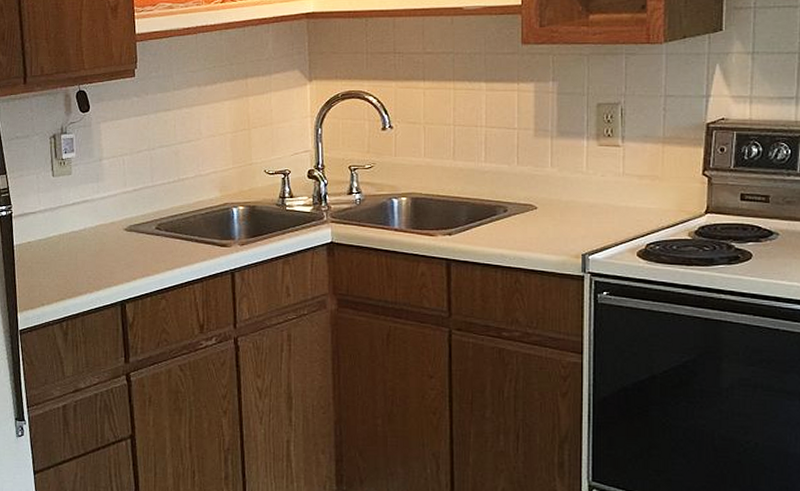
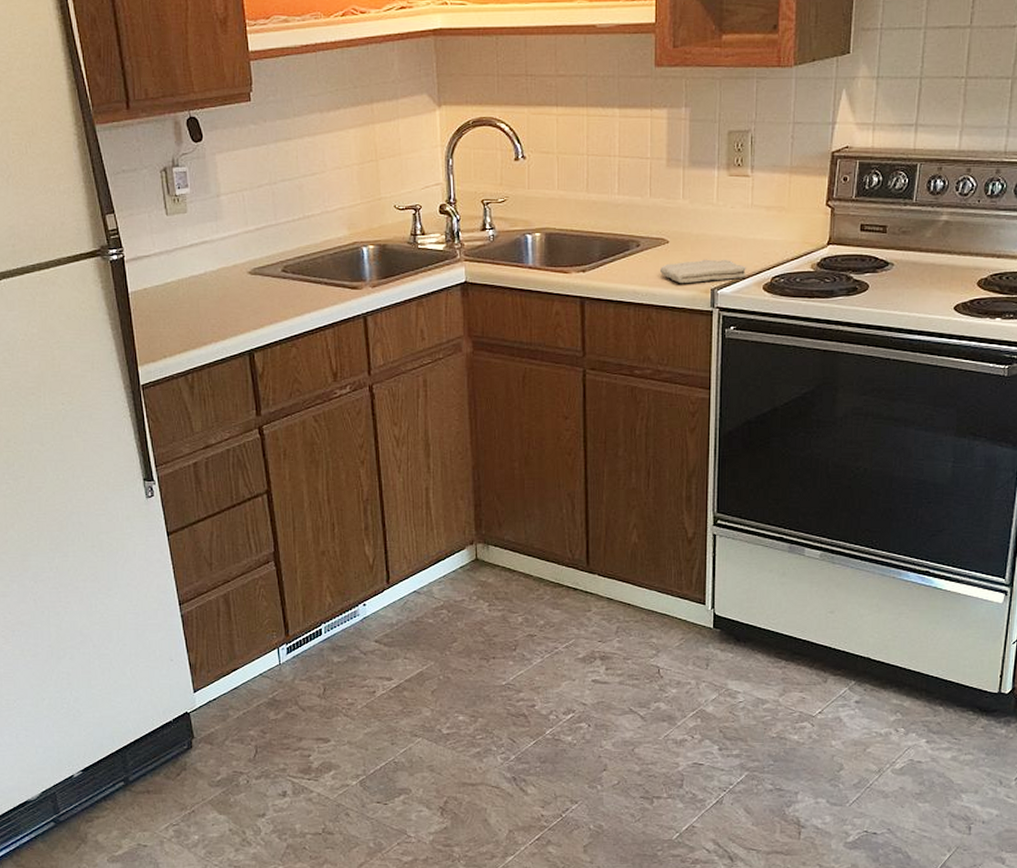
washcloth: none [527,225,619,248] -> present [659,259,746,283]

